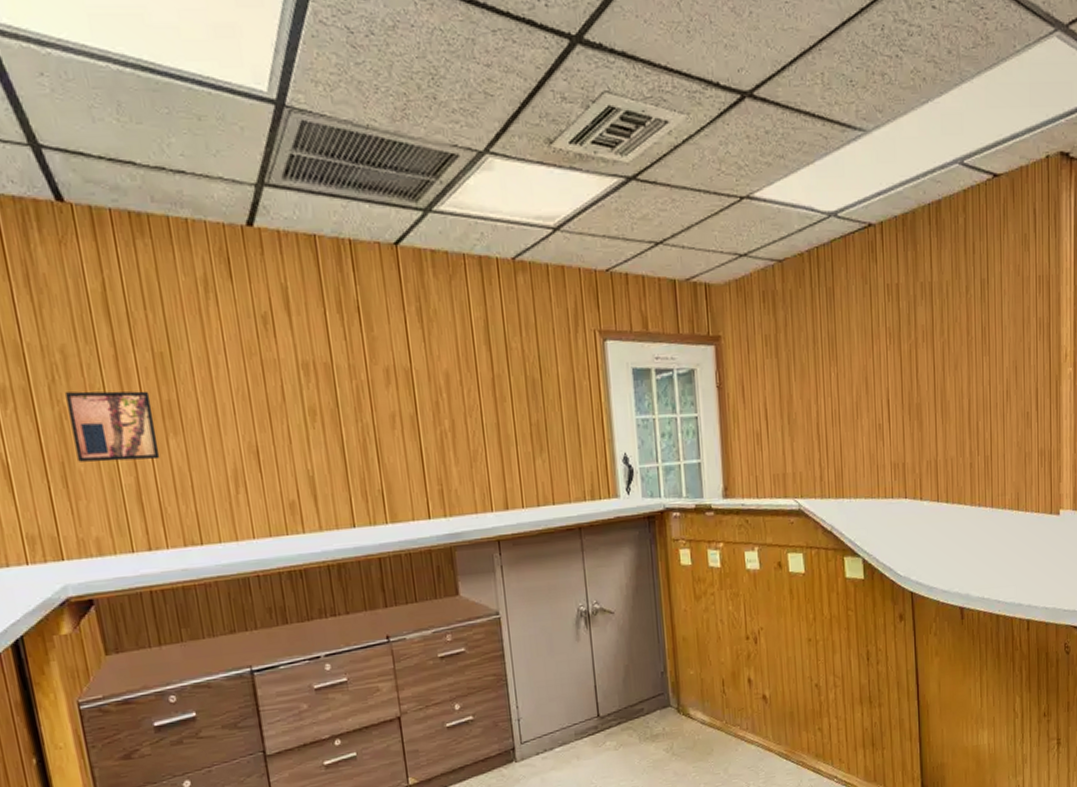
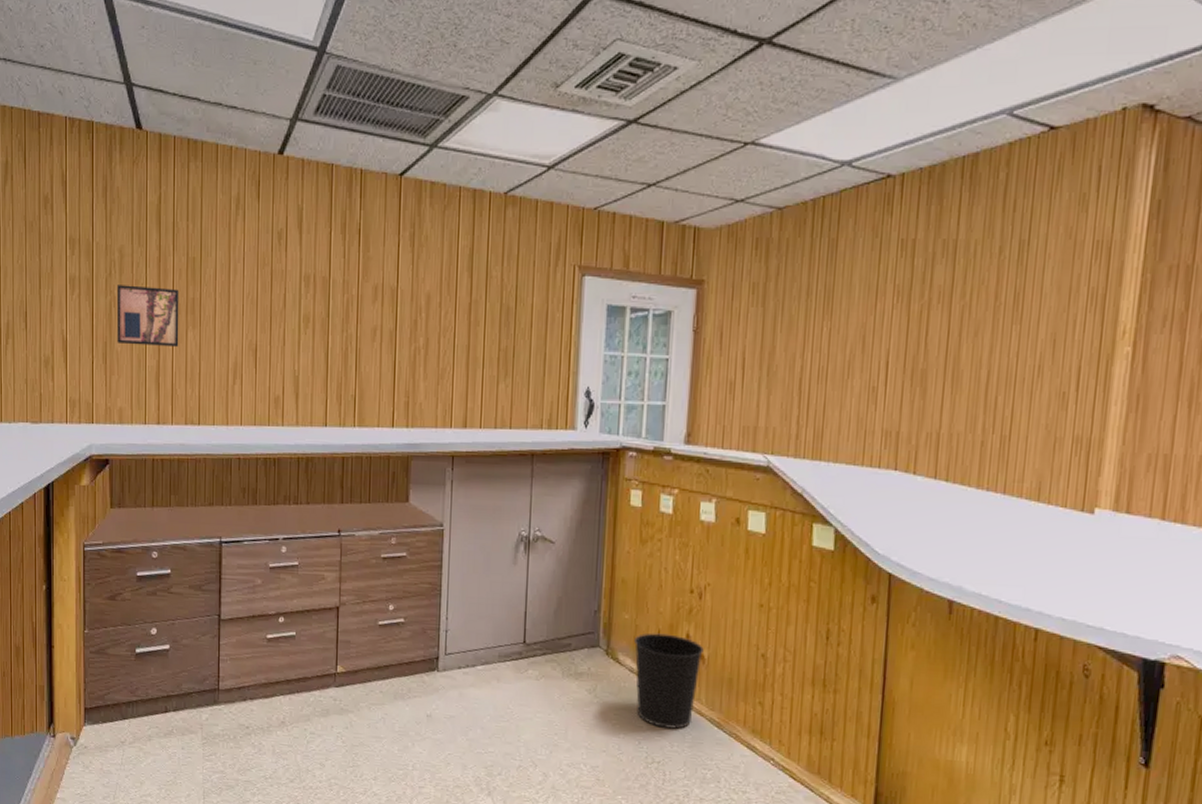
wastebasket: none [702,681,765,770] -> present [634,633,704,729]

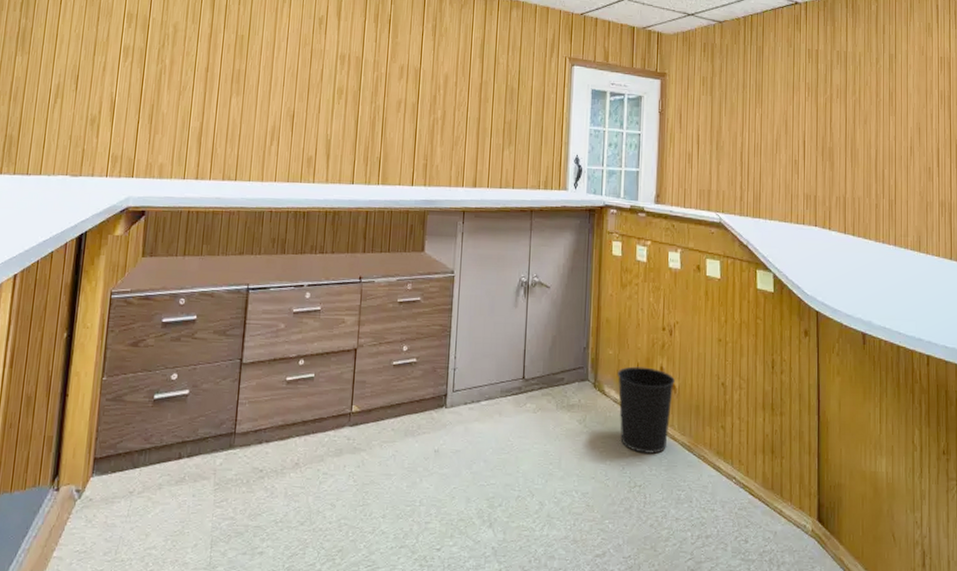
wall art: present [117,285,179,348] -> none [164,55,227,112]

